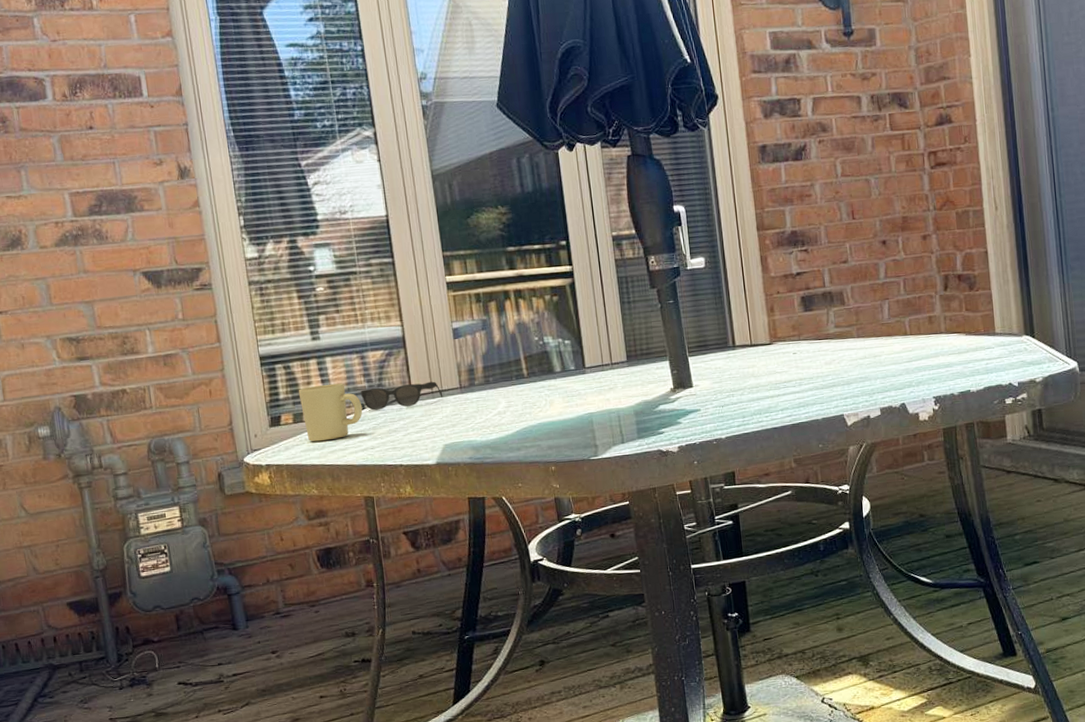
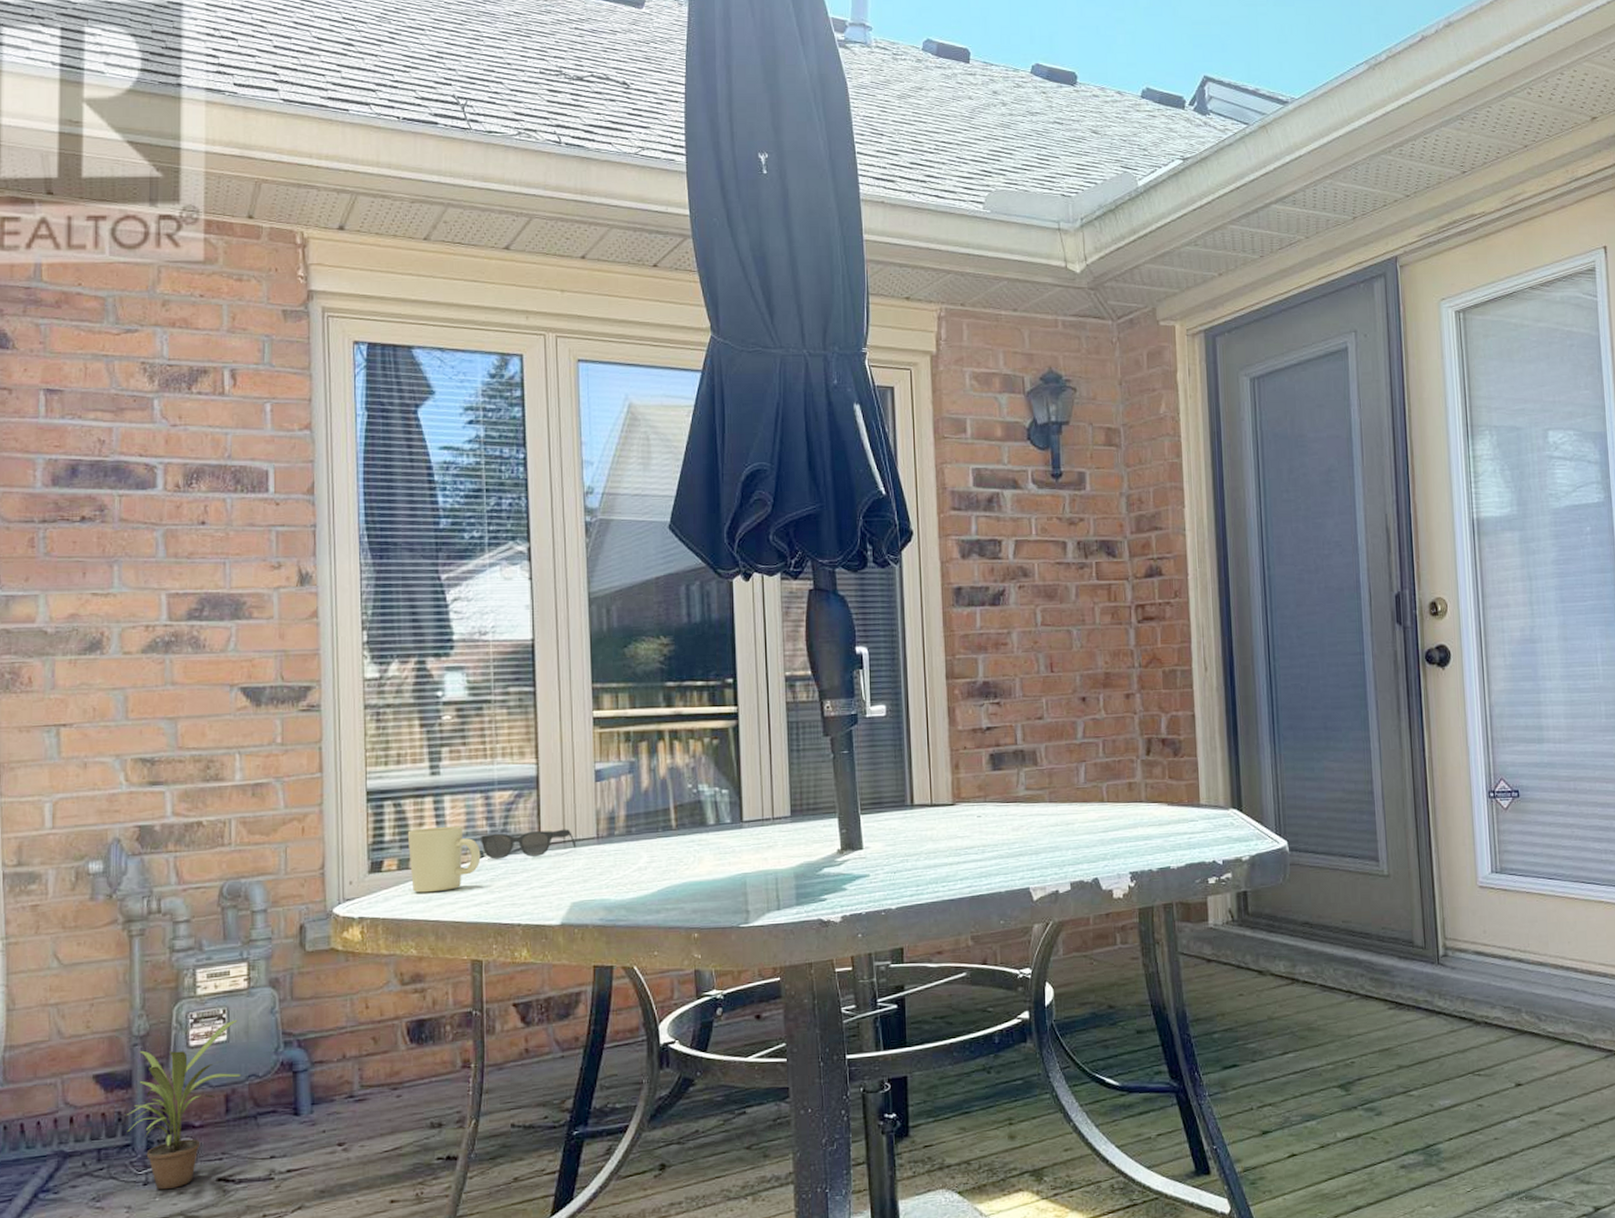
potted plant: none [97,553,186,693] -> present [126,1019,242,1190]

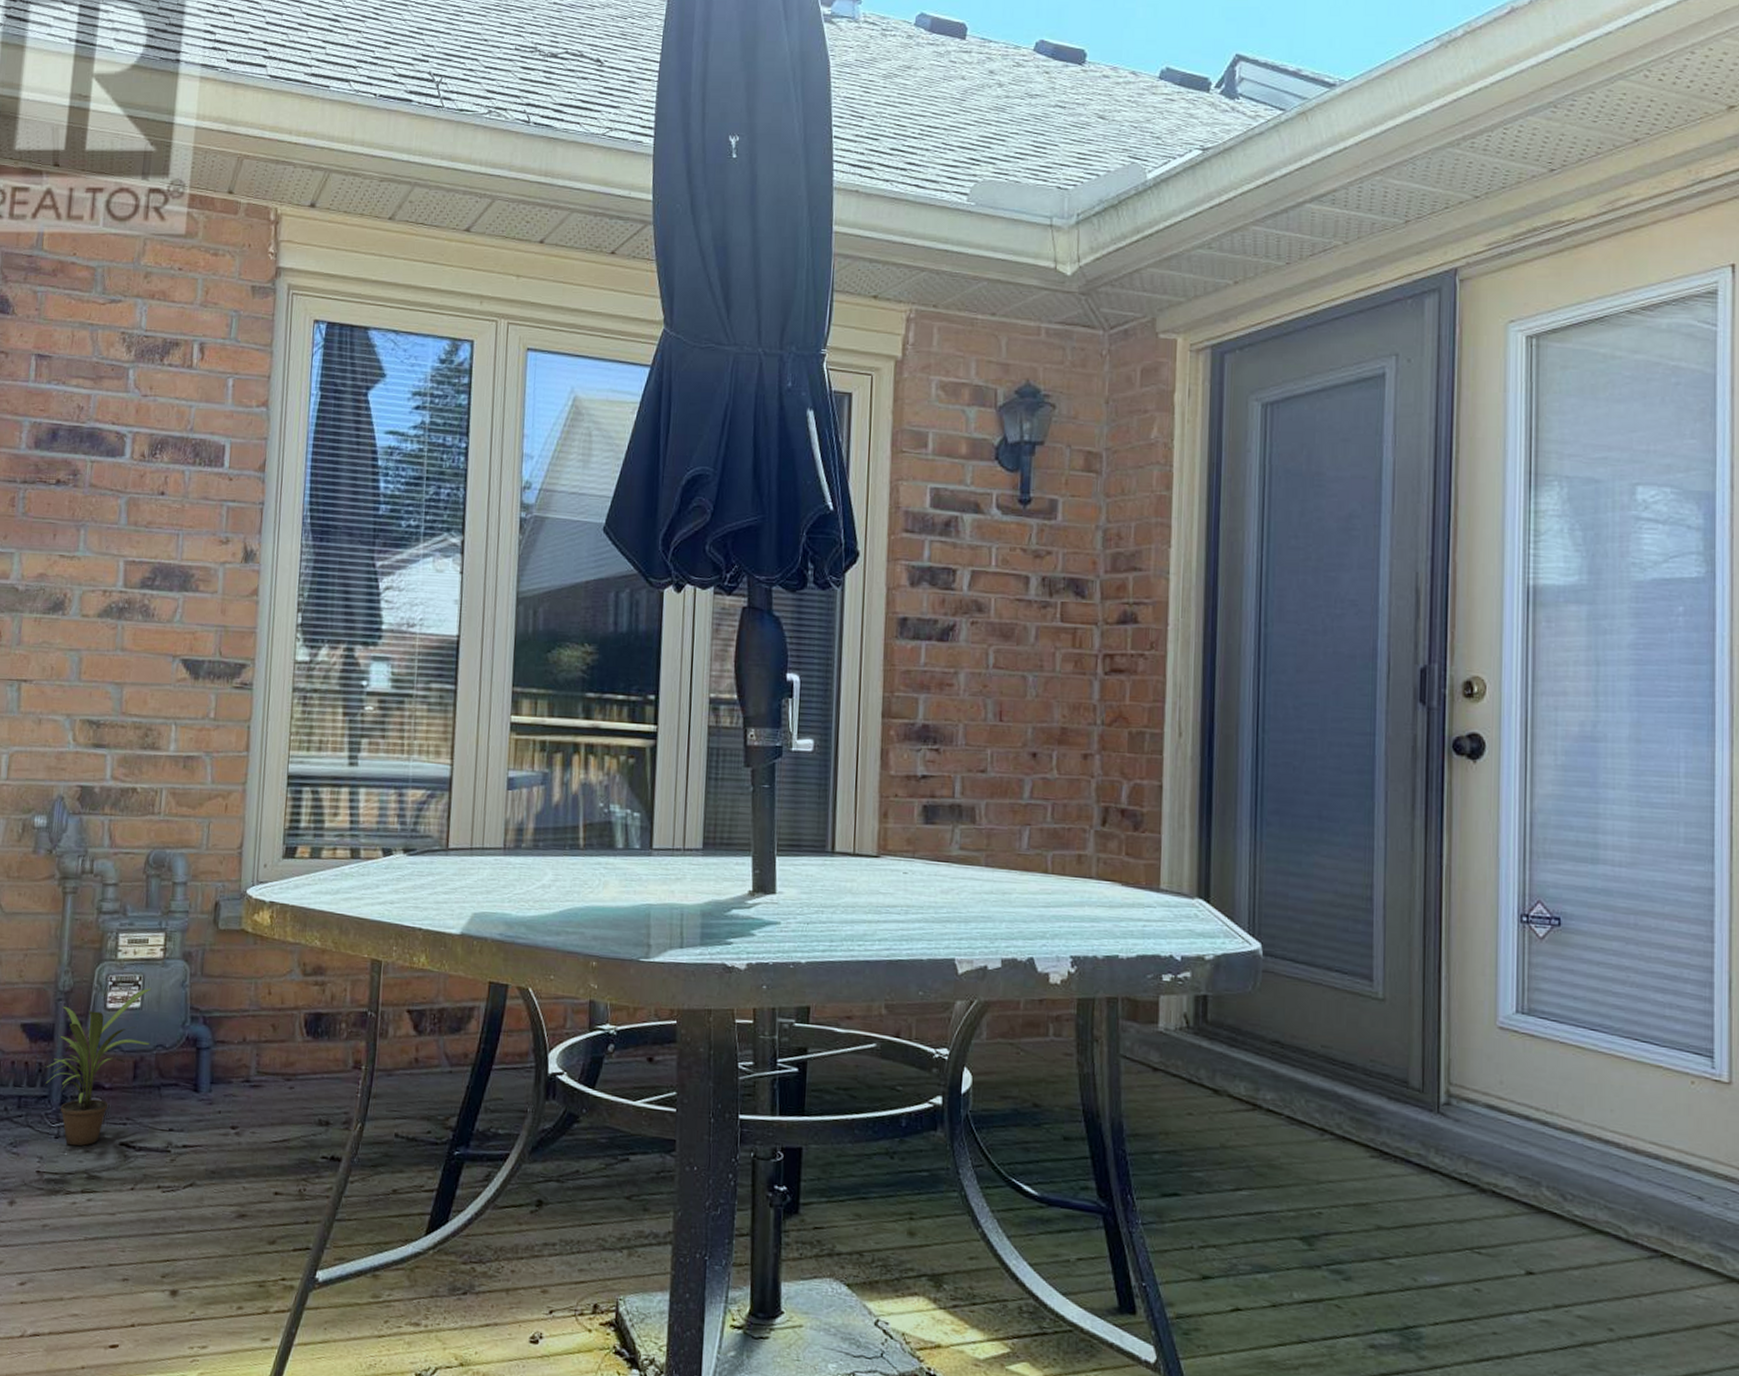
mug: present [407,826,481,893] -> none [321,818,390,885]
sunglasses: present [481,829,577,859] -> none [390,832,483,862]

